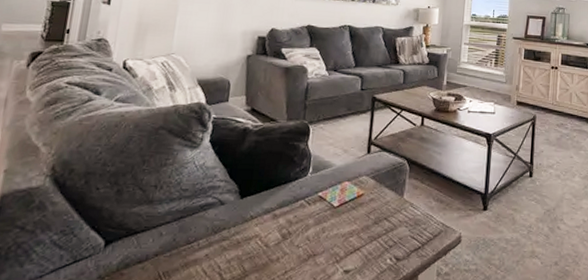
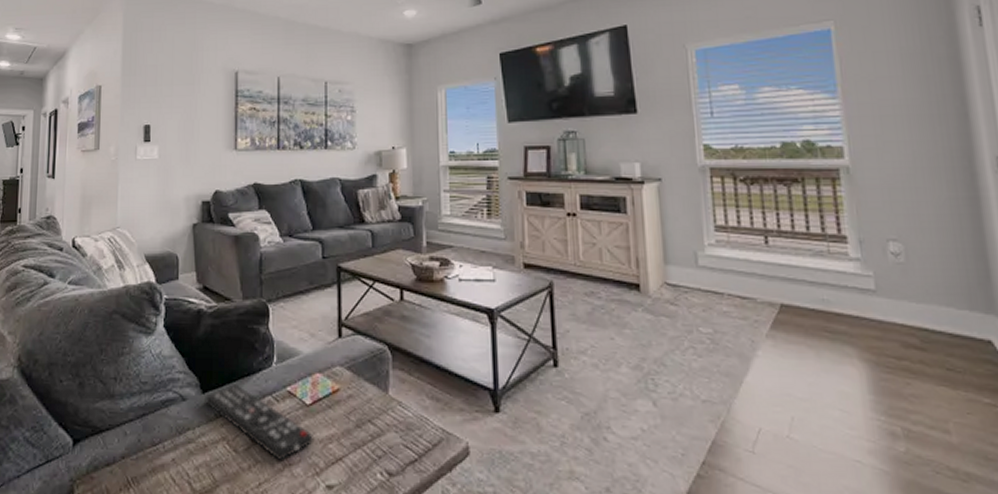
remote control: none [242,190,338,253] -> present [205,384,315,462]

